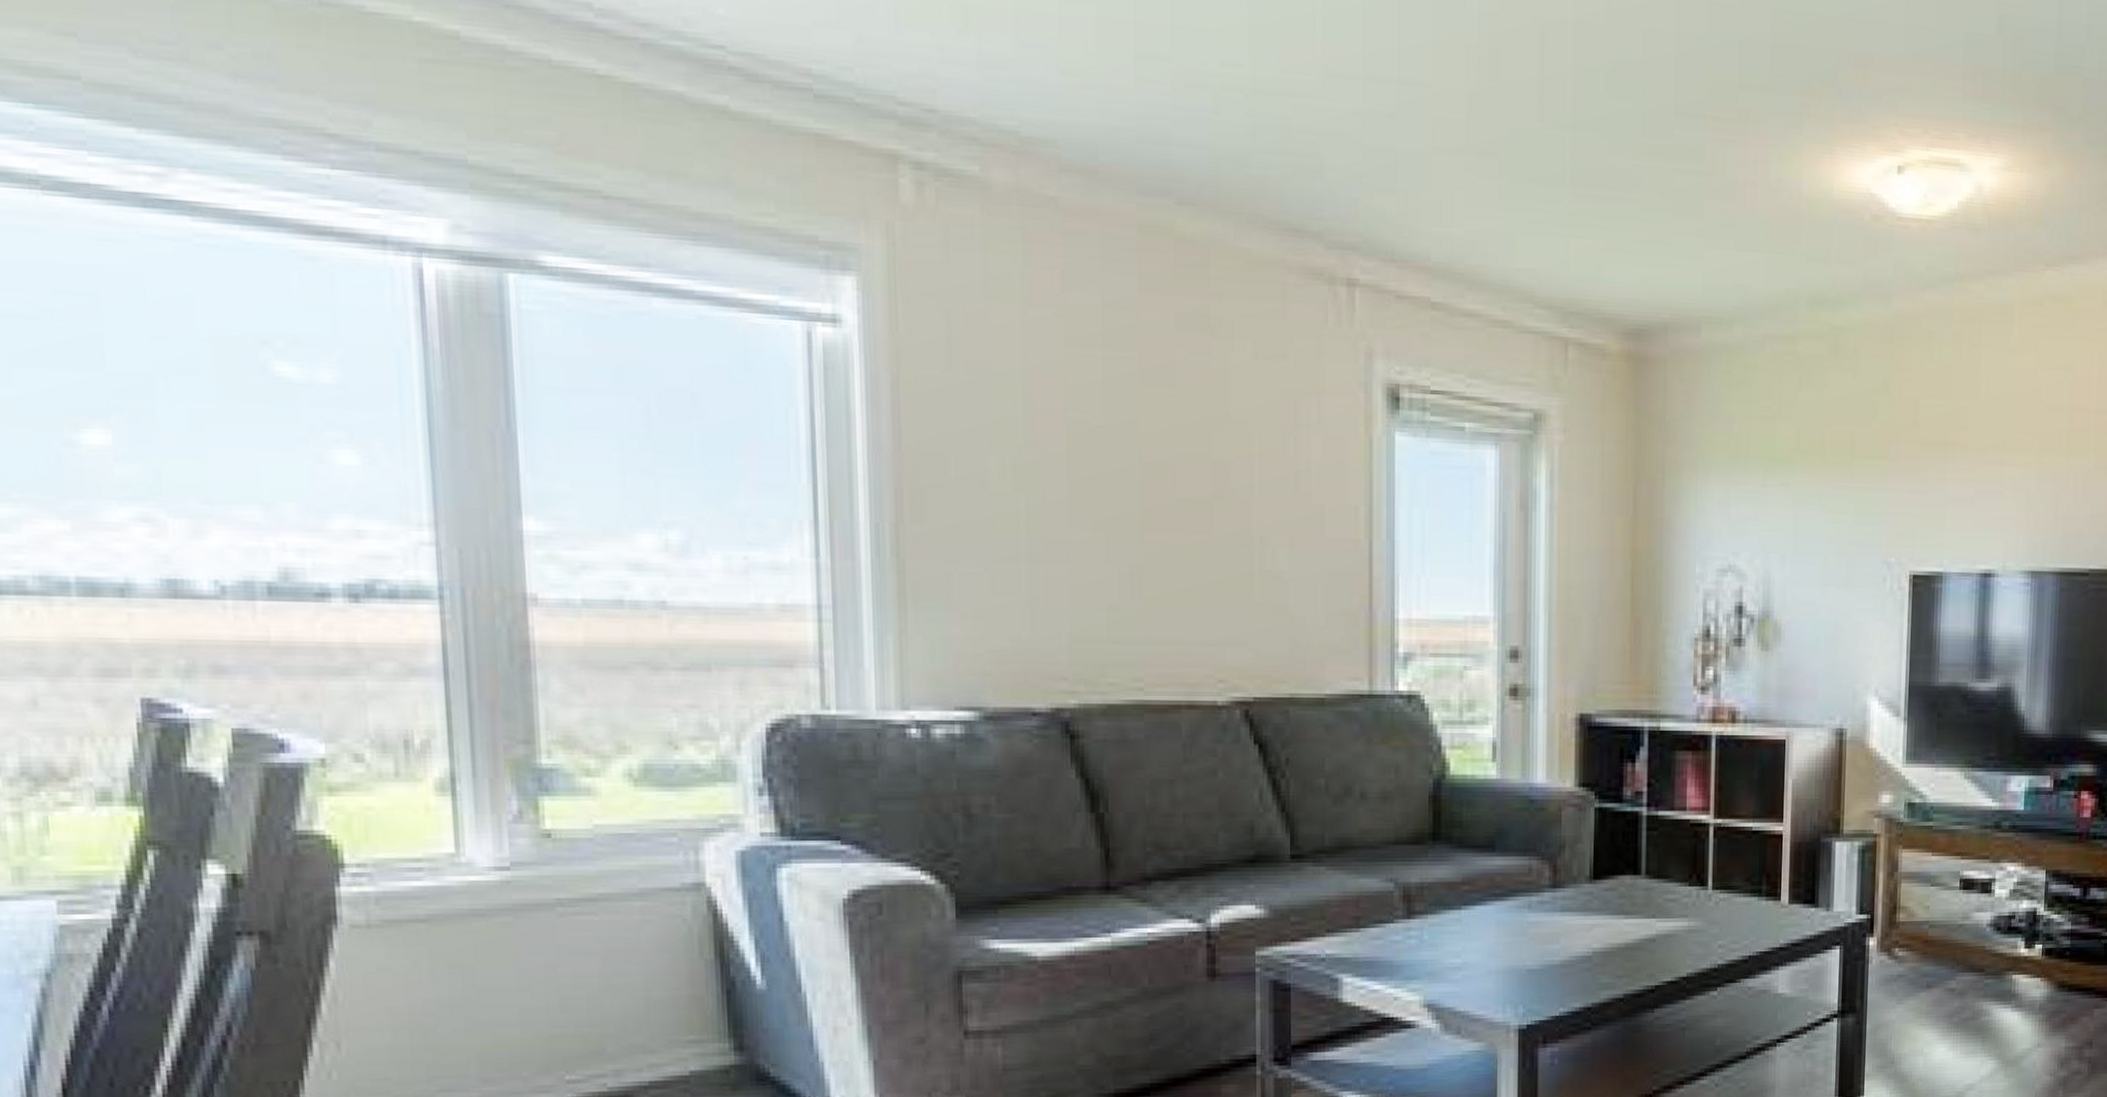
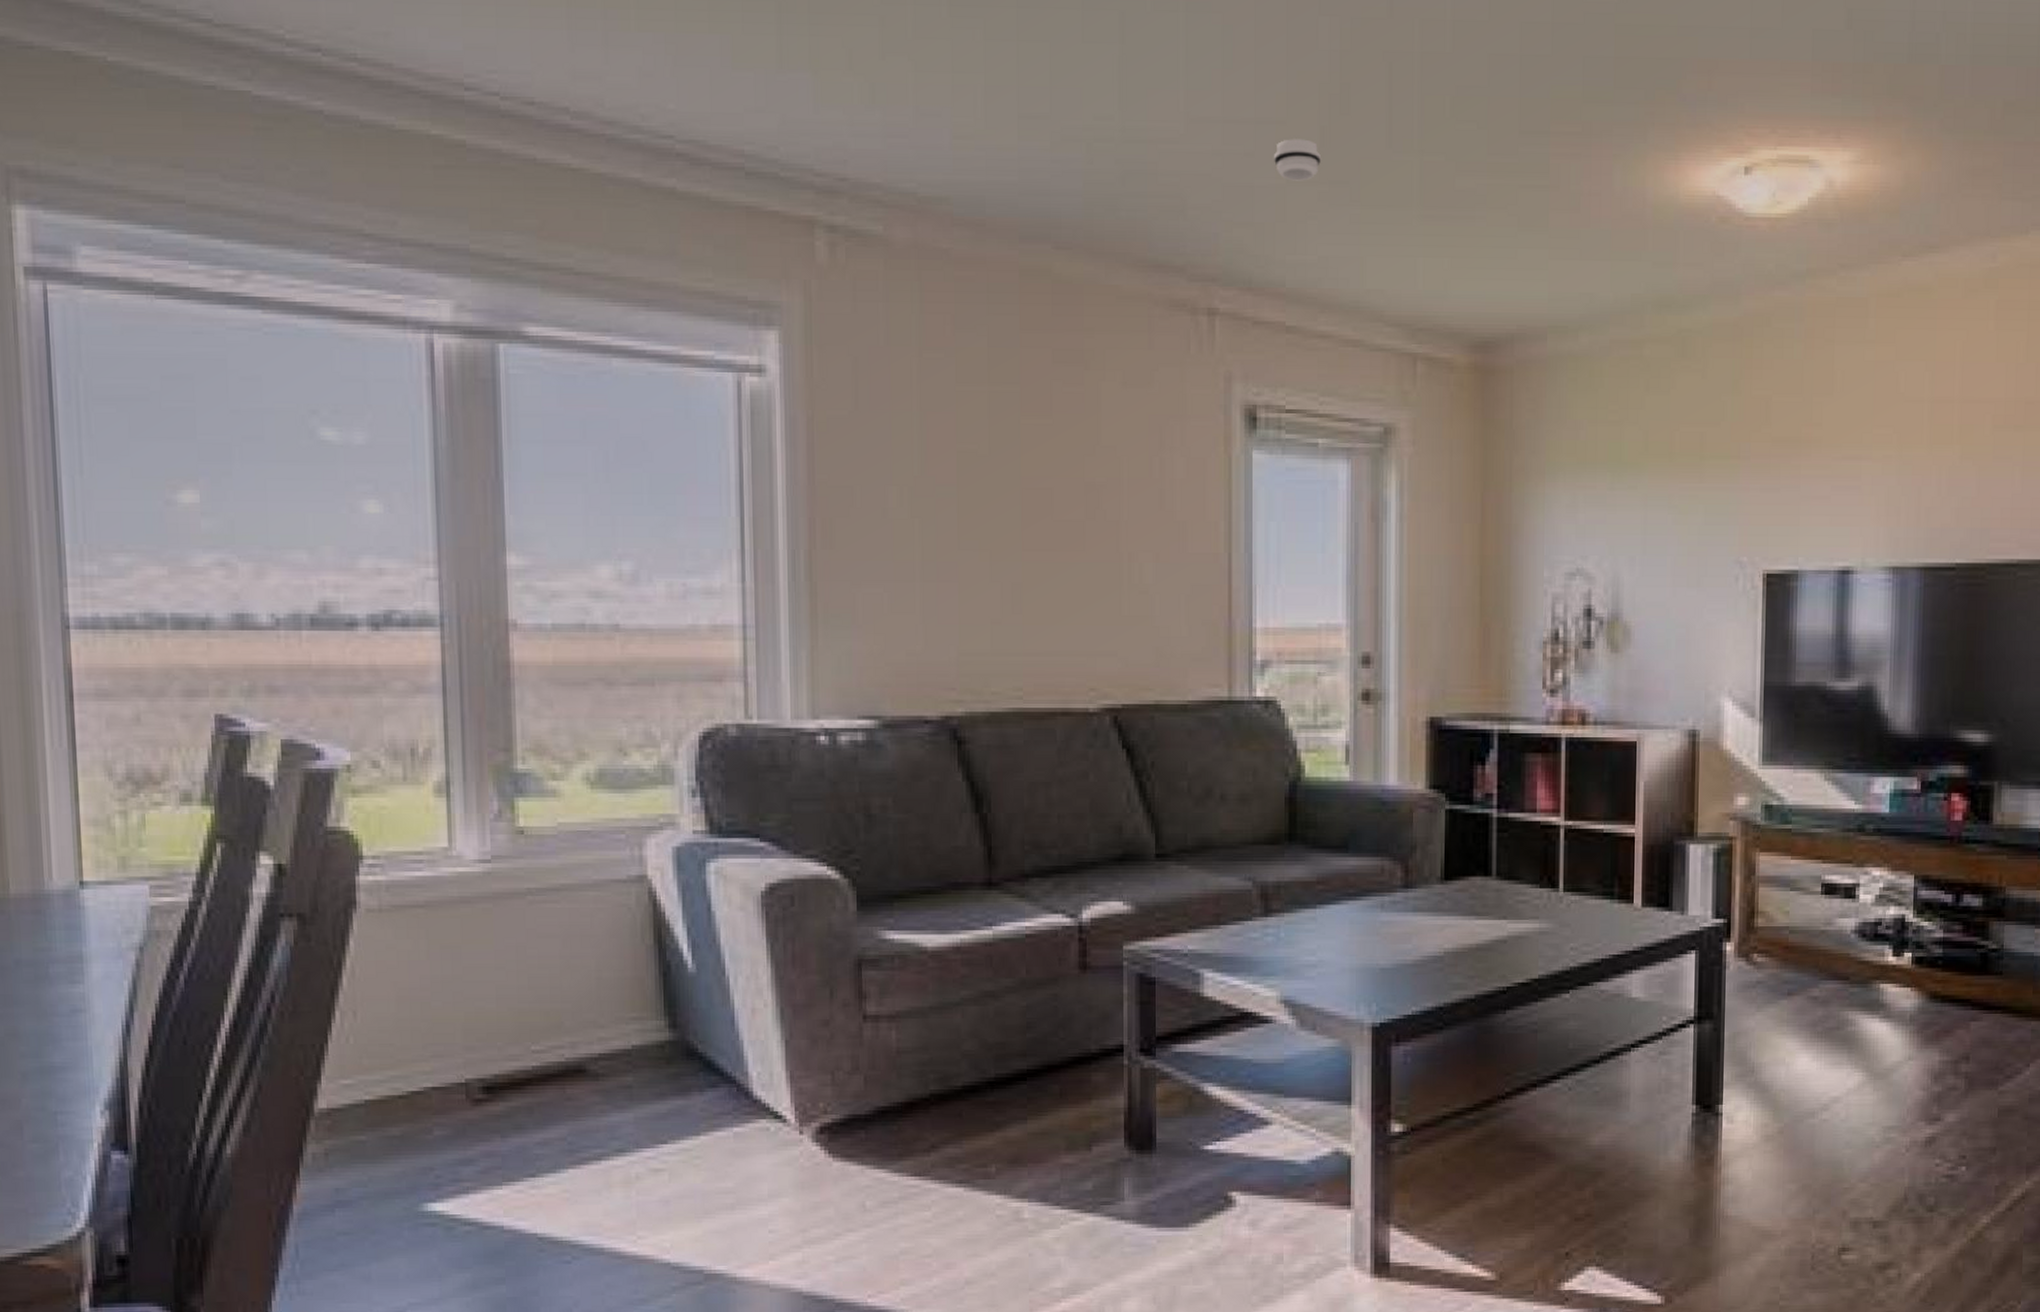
smoke detector: none [1419,102,1470,149] -> present [1274,137,1322,181]

